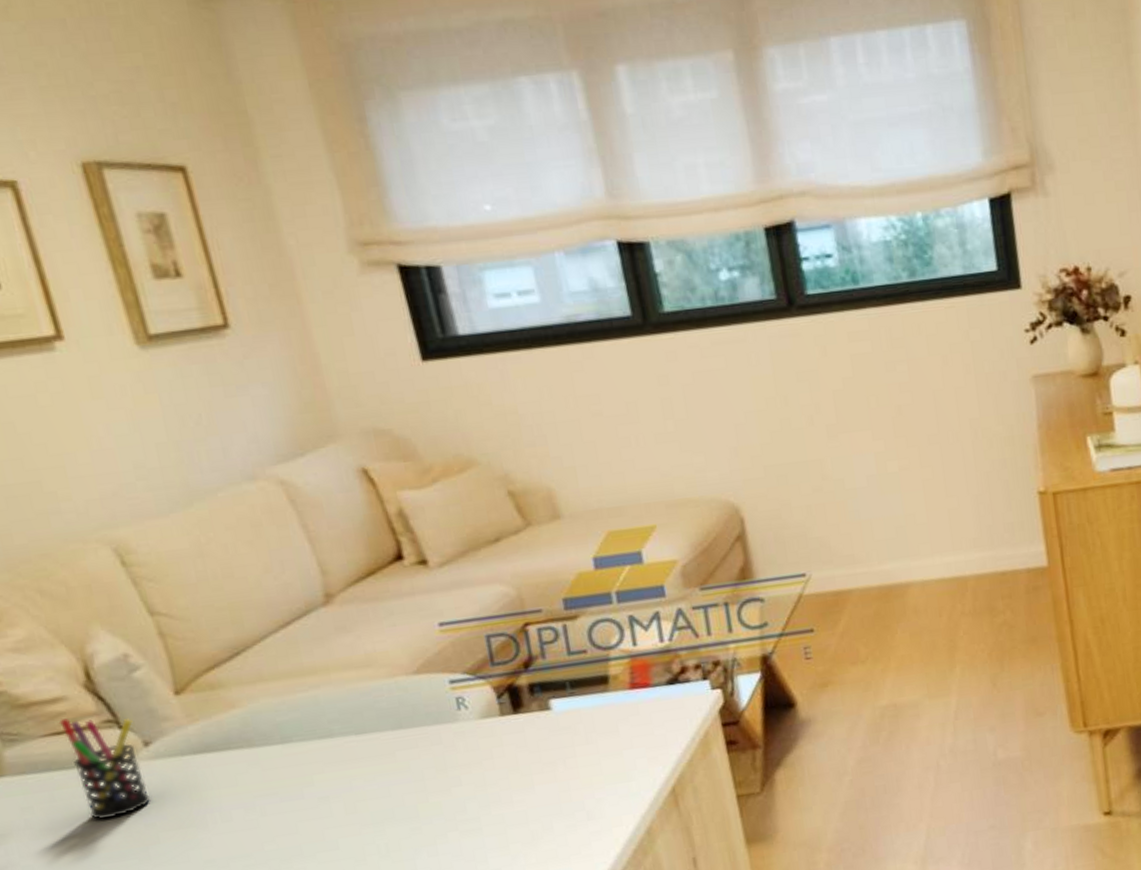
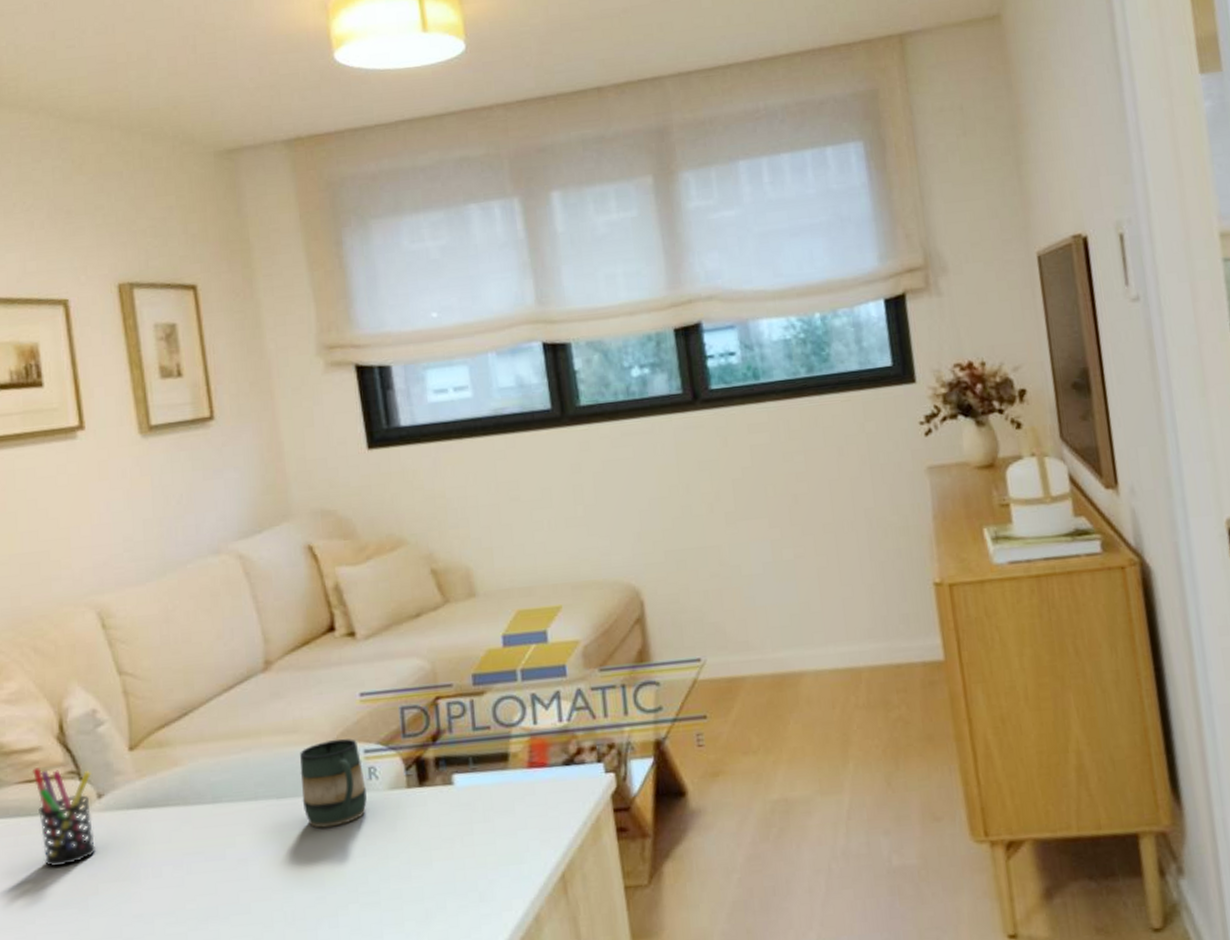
mug: none [377,670,458,761] -> present [300,738,367,828]

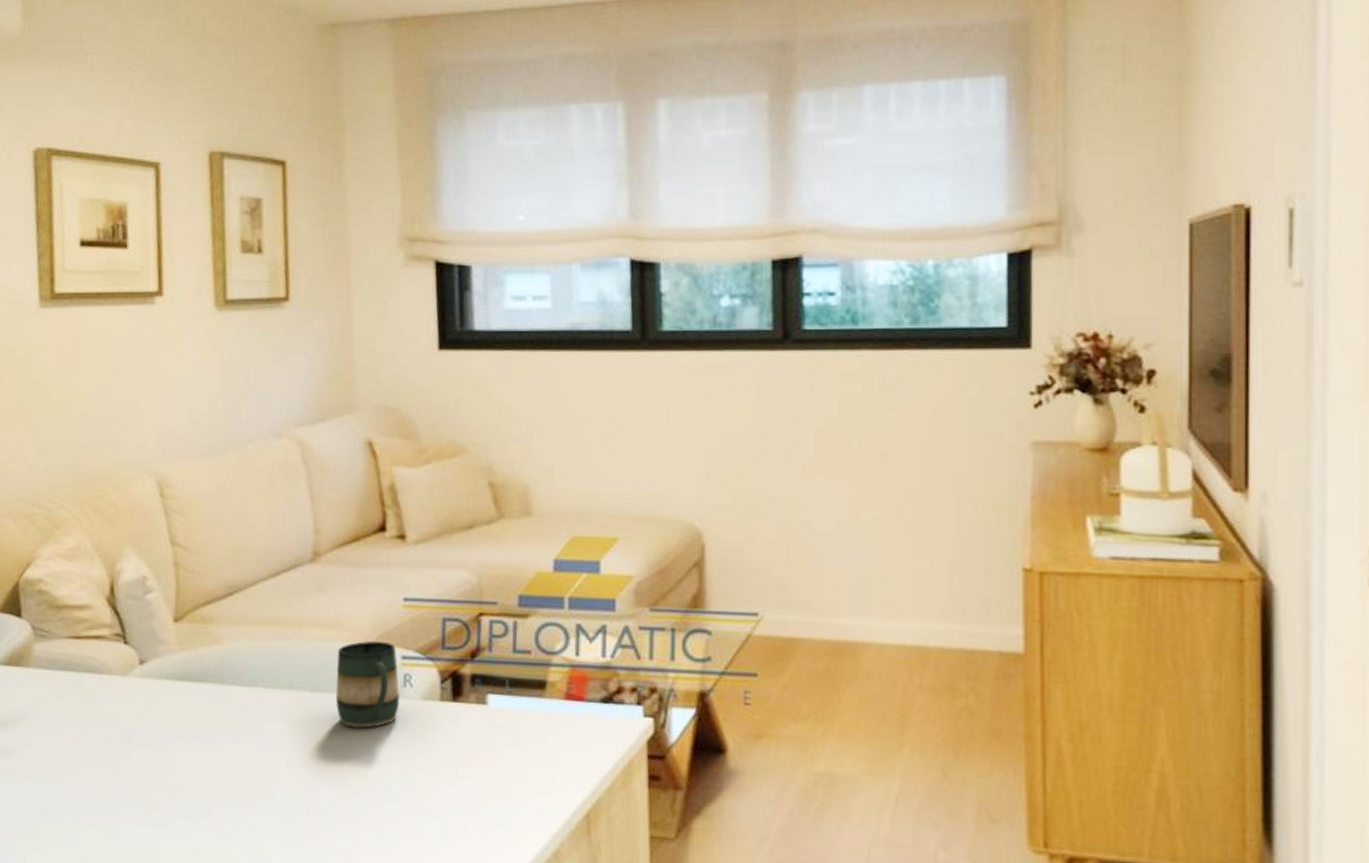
pen holder: present [31,767,97,868] -> none [80,625,136,726]

